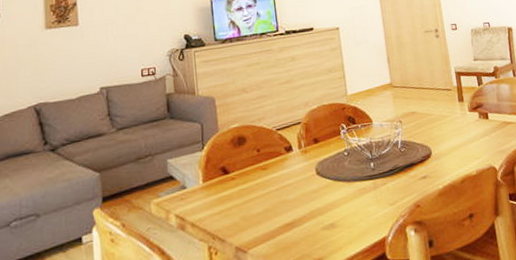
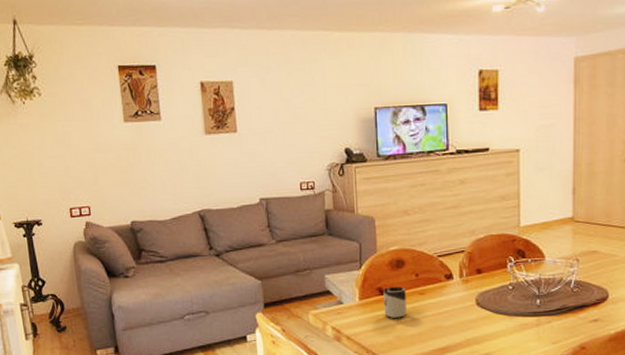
cup: none [226,164,251,198] -> present [383,287,407,318]

